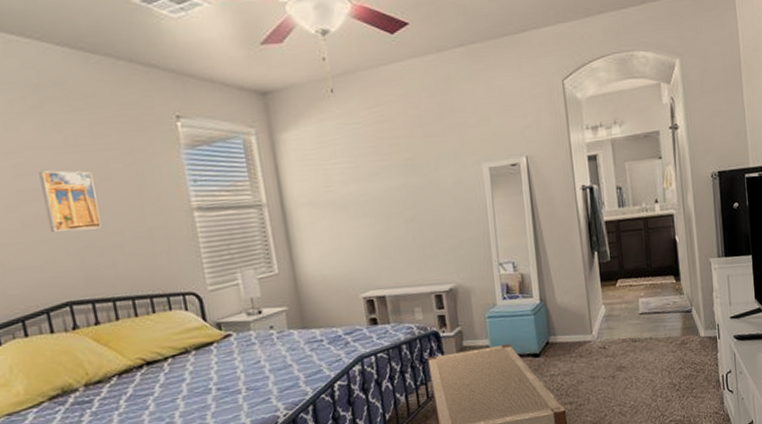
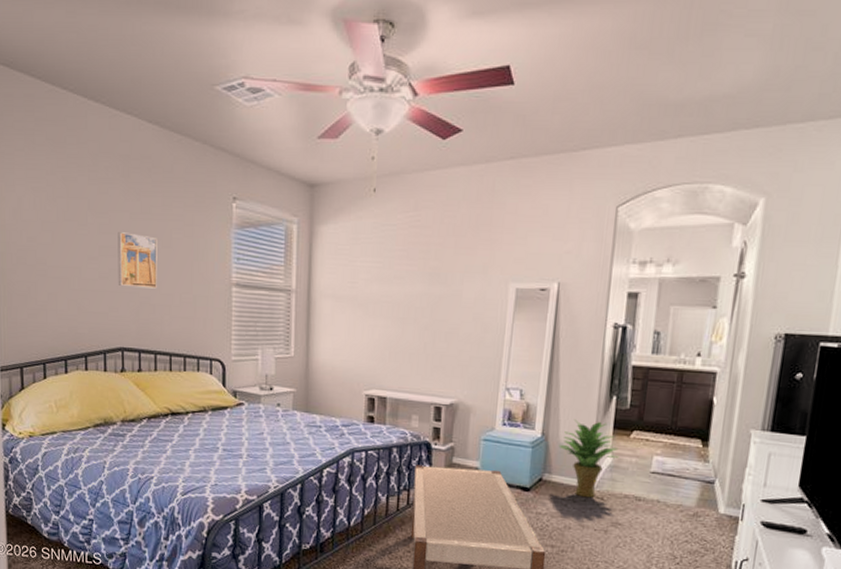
potted plant: none [557,277,611,351] -> present [559,419,619,498]

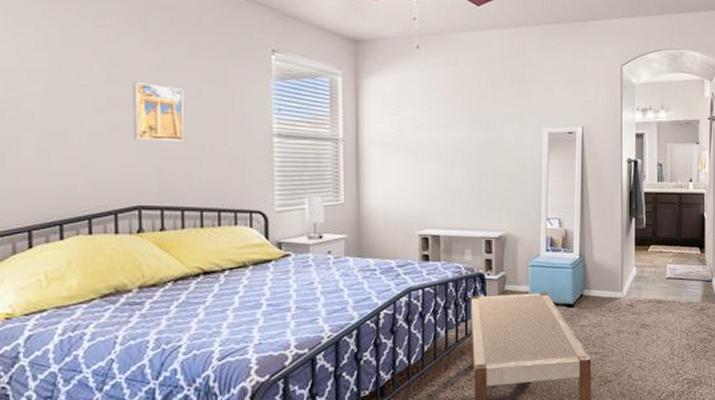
potted plant: present [559,419,619,498] -> none [594,240,642,307]

